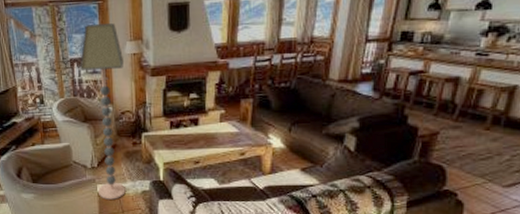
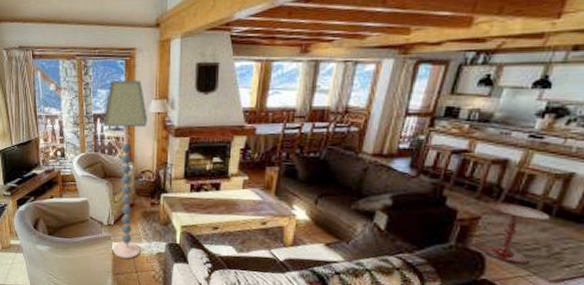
side table: none [441,117,500,173] -> present [480,201,551,265]

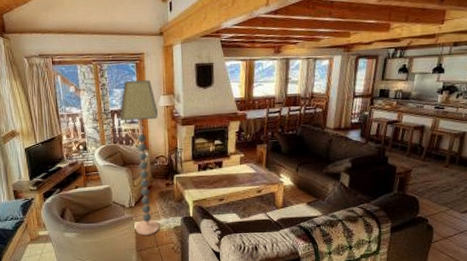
side table: present [480,201,551,265] -> none [414,157,456,203]

